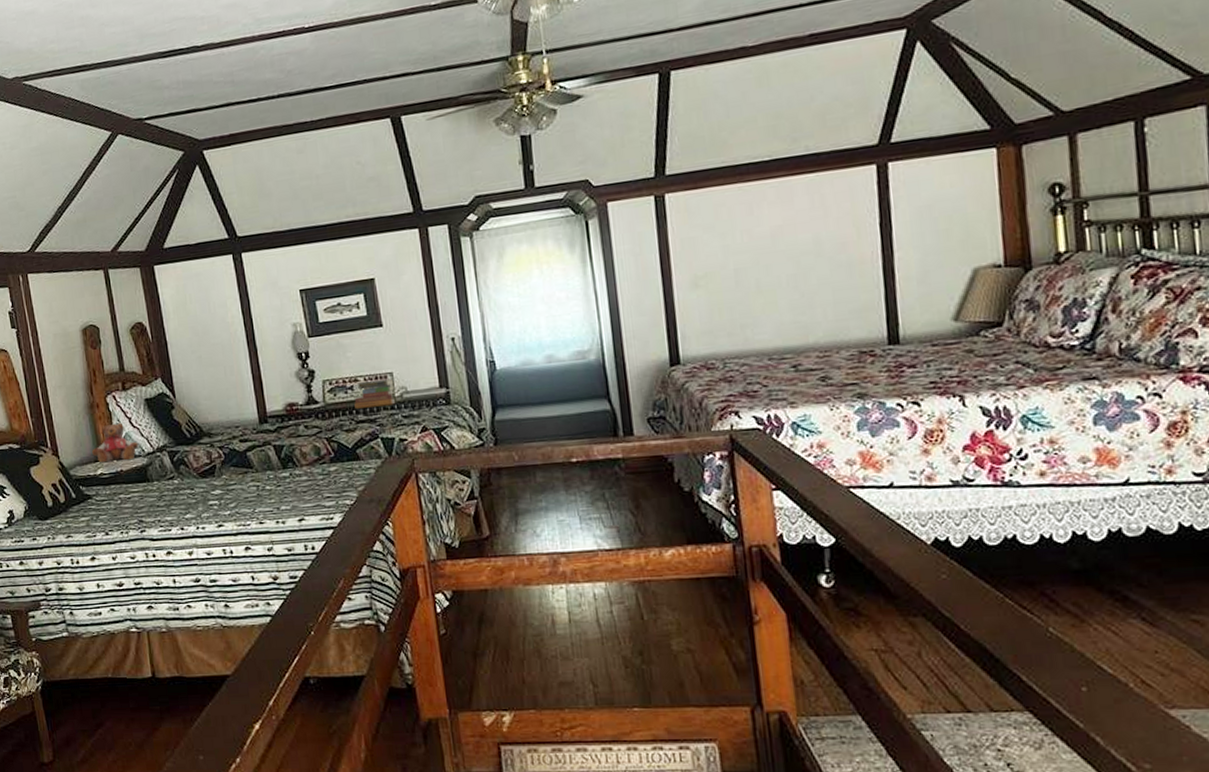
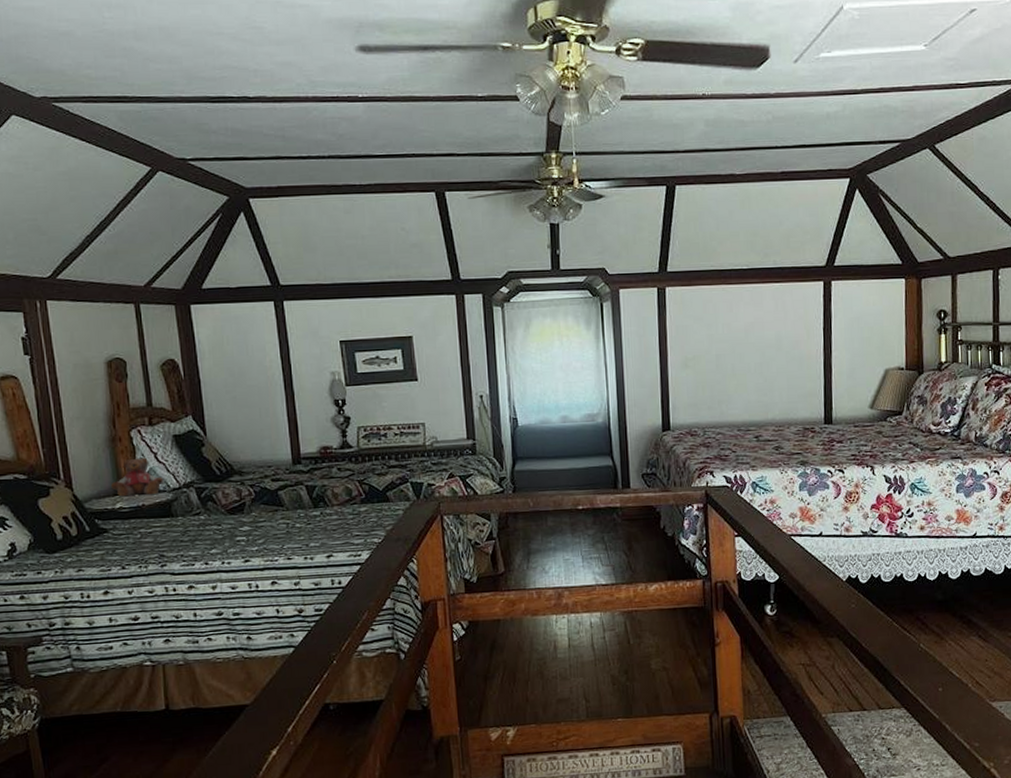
books: present [354,378,395,409] -> none [387,428,425,455]

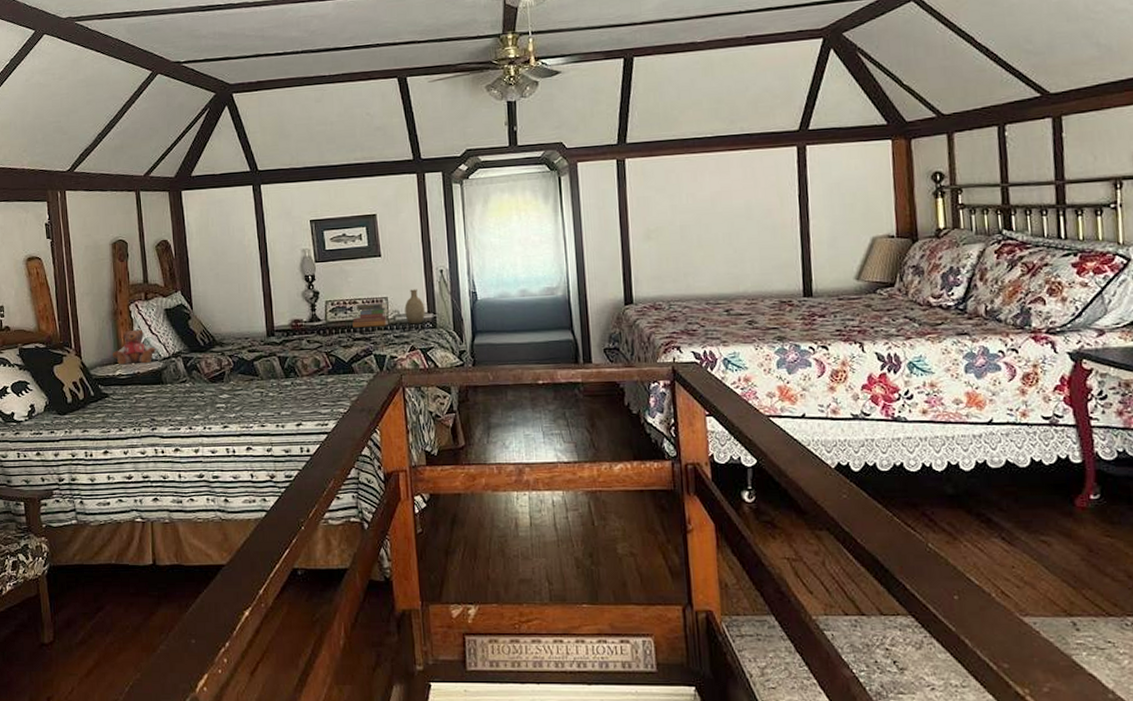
books: none [387,428,425,455] -> present [352,302,388,328]
decorative vase: none [443,415,464,451] -> present [405,289,425,325]

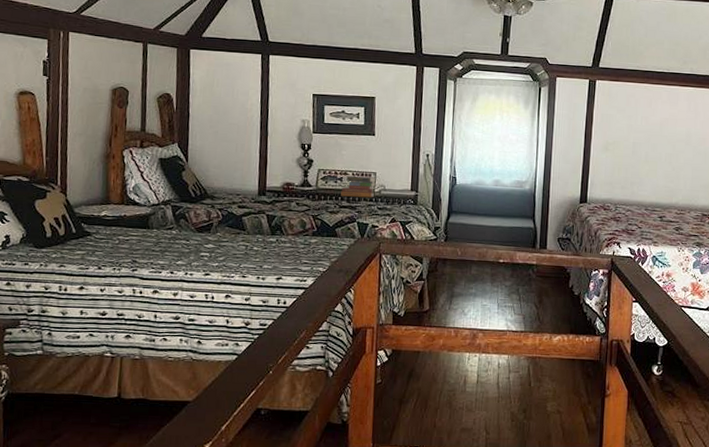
teddy bear: present [112,329,156,365] -> none [99,174,145,208]
decorative vase: present [405,289,425,325] -> none [390,168,409,200]

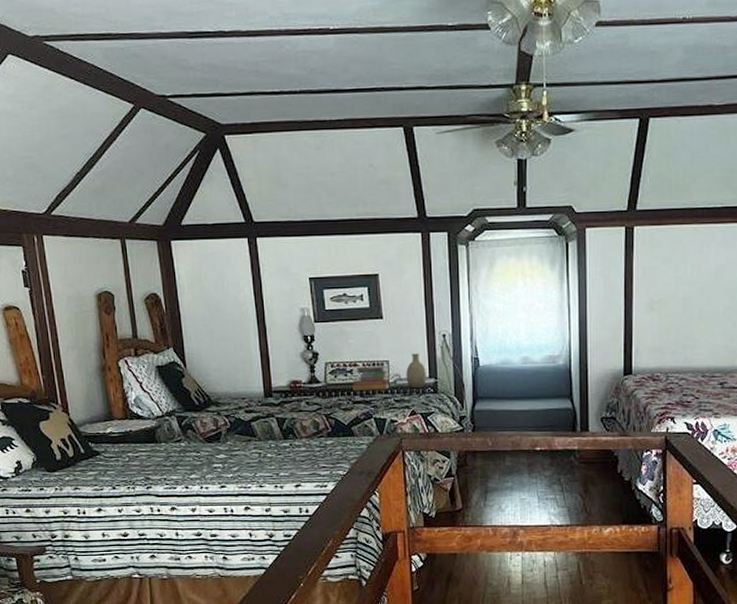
decorative vase: none [390,168,409,200] -> present [406,353,426,389]

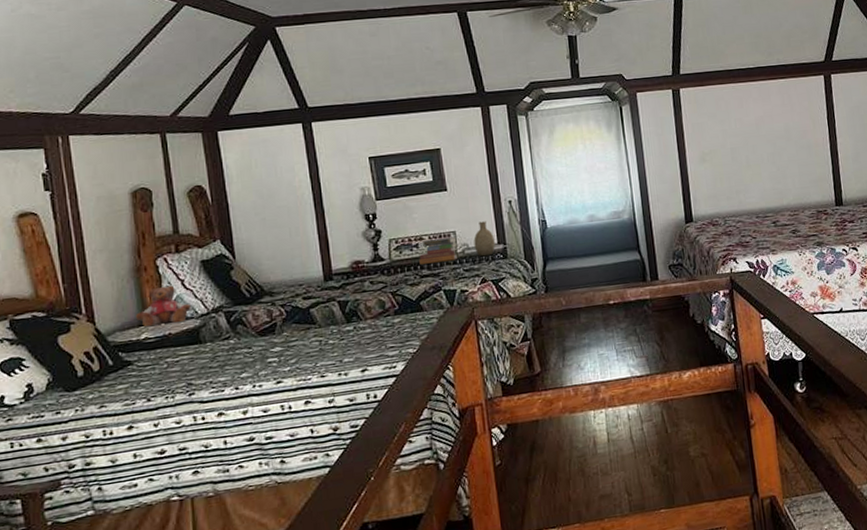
teddy bear: none [101,386,148,423] -> present [135,285,191,328]

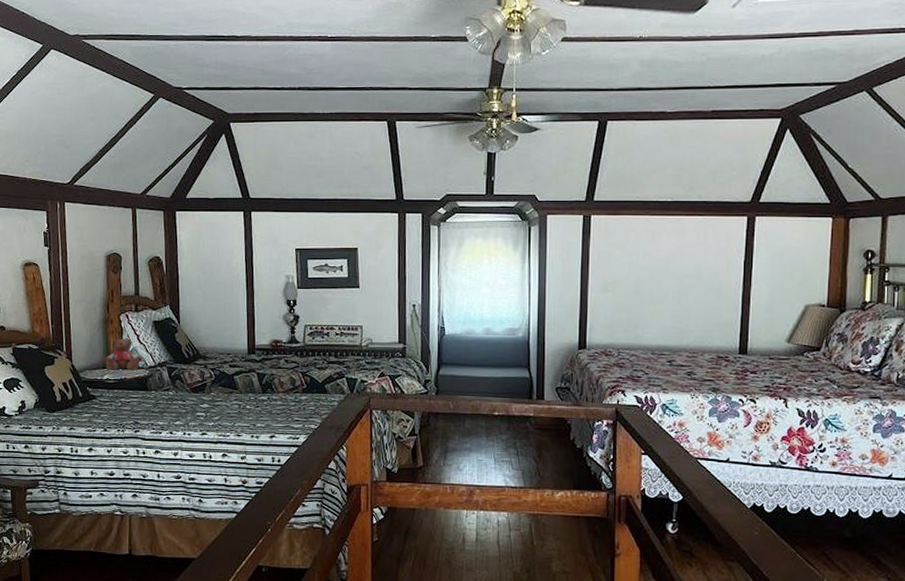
books: present [419,236,457,265] -> none [328,330,362,352]
decorative vase: present [474,221,495,257] -> none [377,320,396,353]

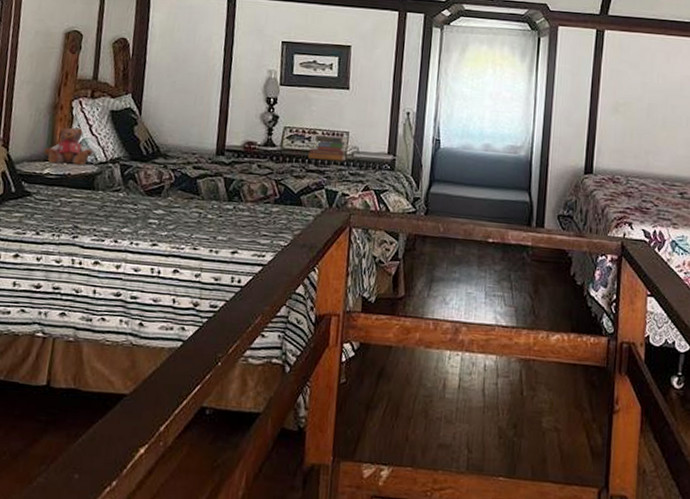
books: none [328,330,362,352] -> present [308,135,348,161]

